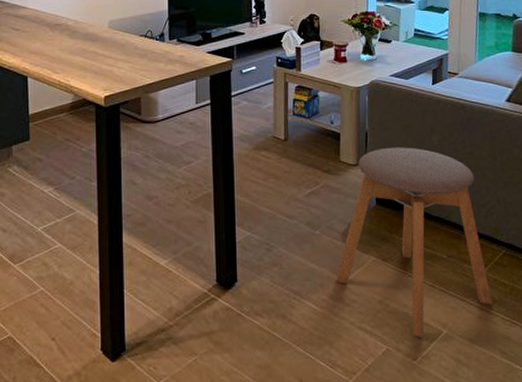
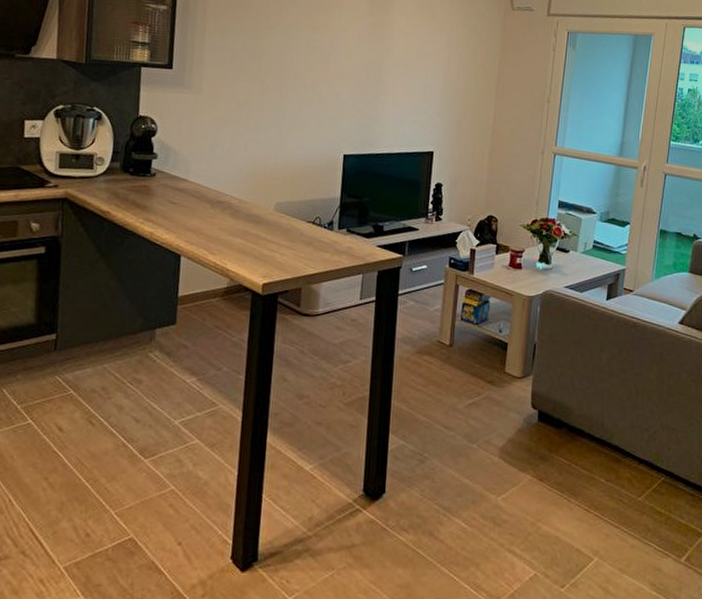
stool: present [336,147,492,337] -> none [488,362,646,564]

